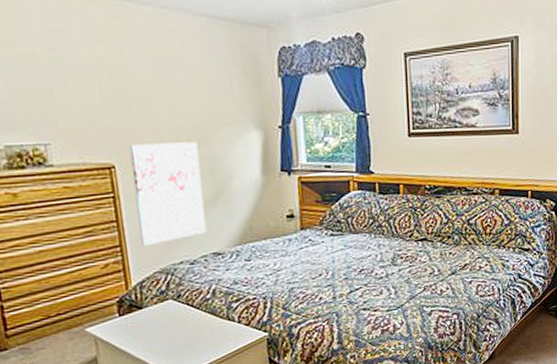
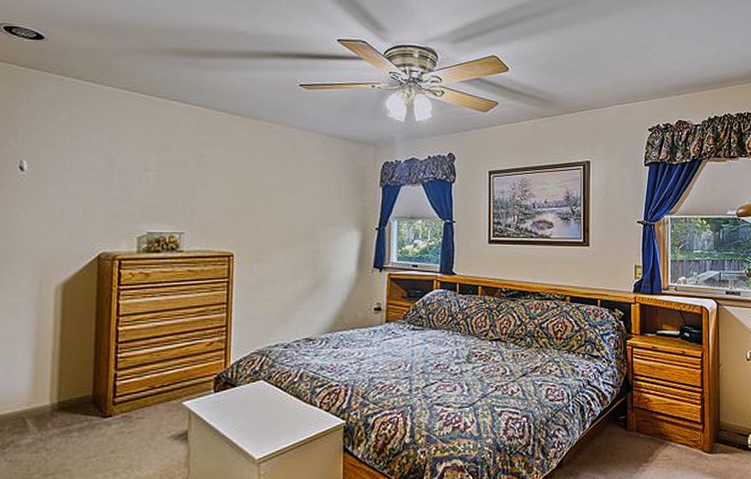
wall art: present [129,142,207,246] -> none [245,237,305,328]

